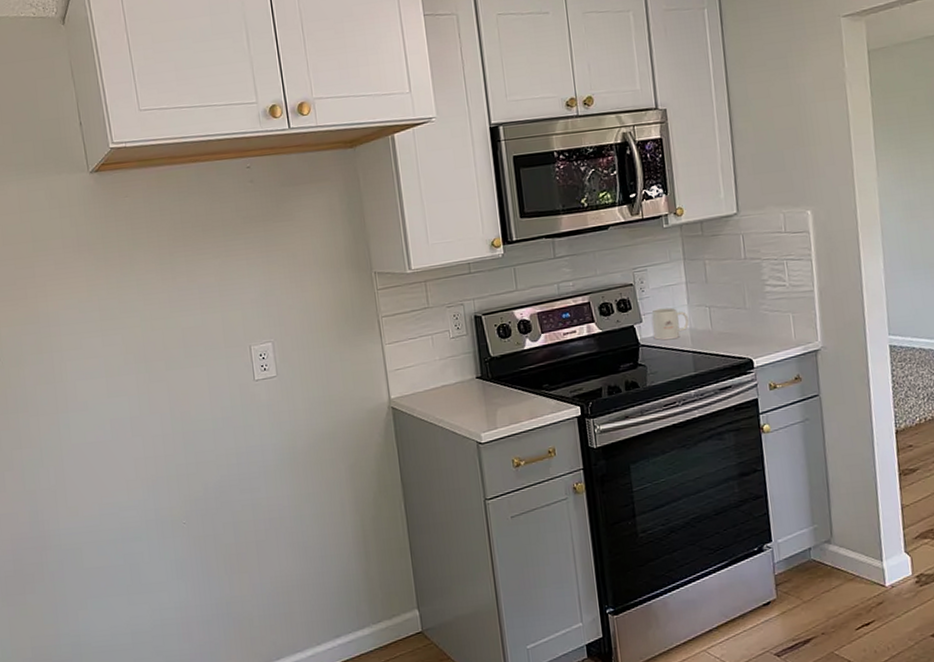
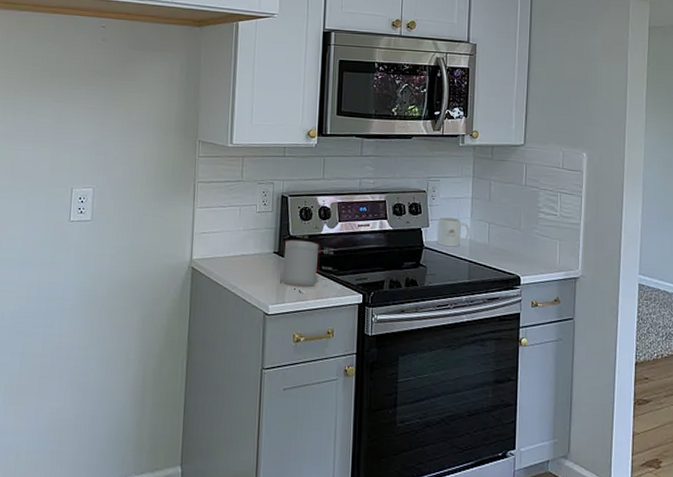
canister: none [472,354,543,415] -> present [269,235,334,293]

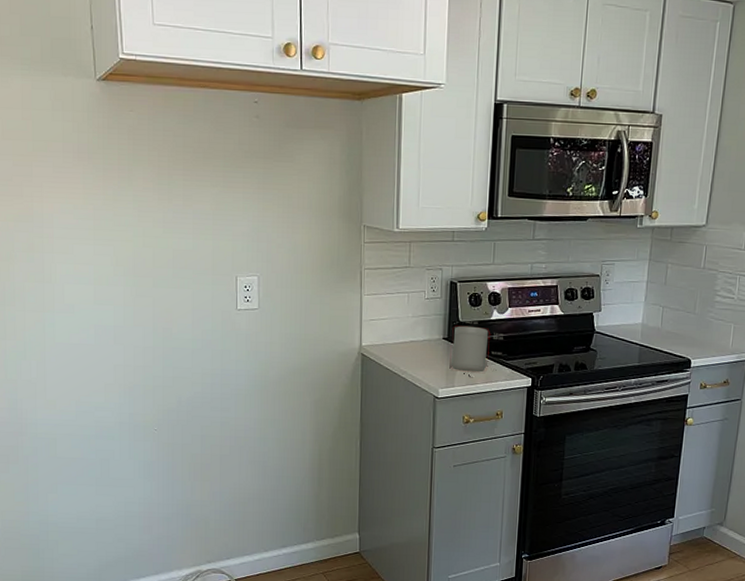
mug: present [436,217,470,247] -> none [608,301,643,331]

